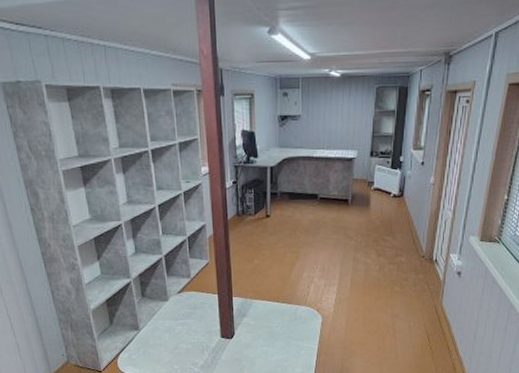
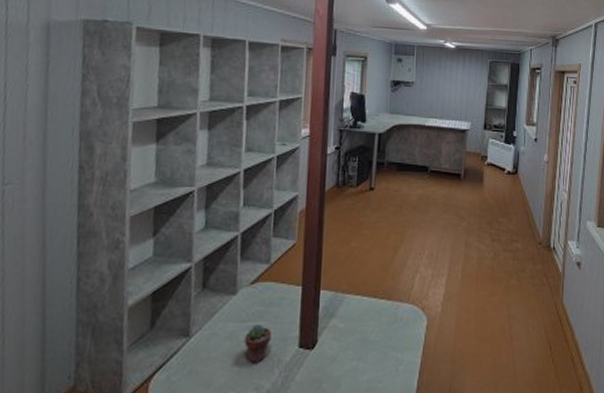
potted succulent: none [179,321,199,348] -> present [244,324,272,364]

